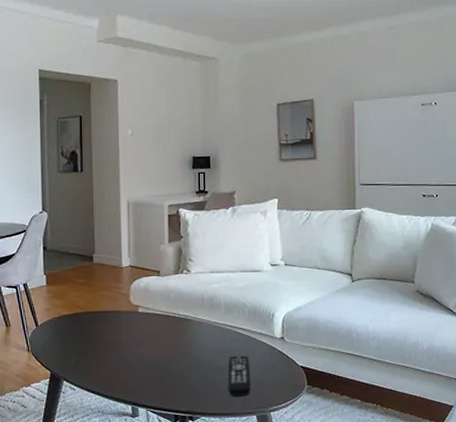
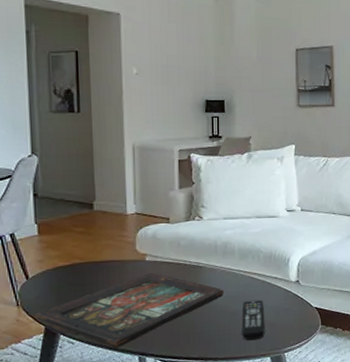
decorative tray: none [43,325,211,397] -> present [35,273,225,348]

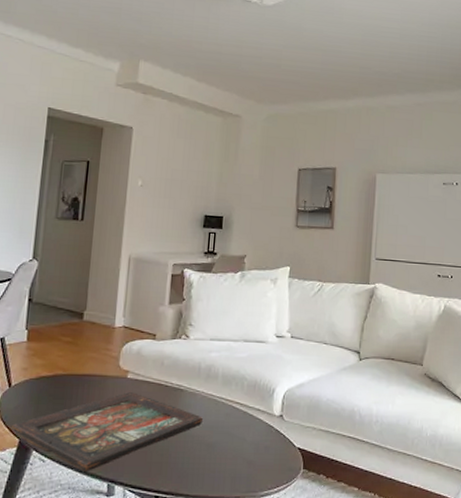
remote control: present [242,299,265,341] -> none [217,432,243,479]

